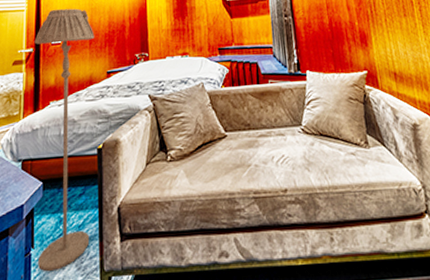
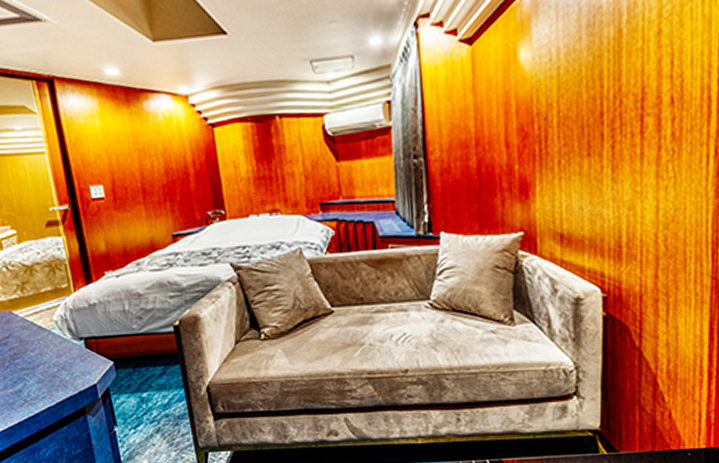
floor lamp: present [34,8,95,272] -> none [67,149,180,448]

